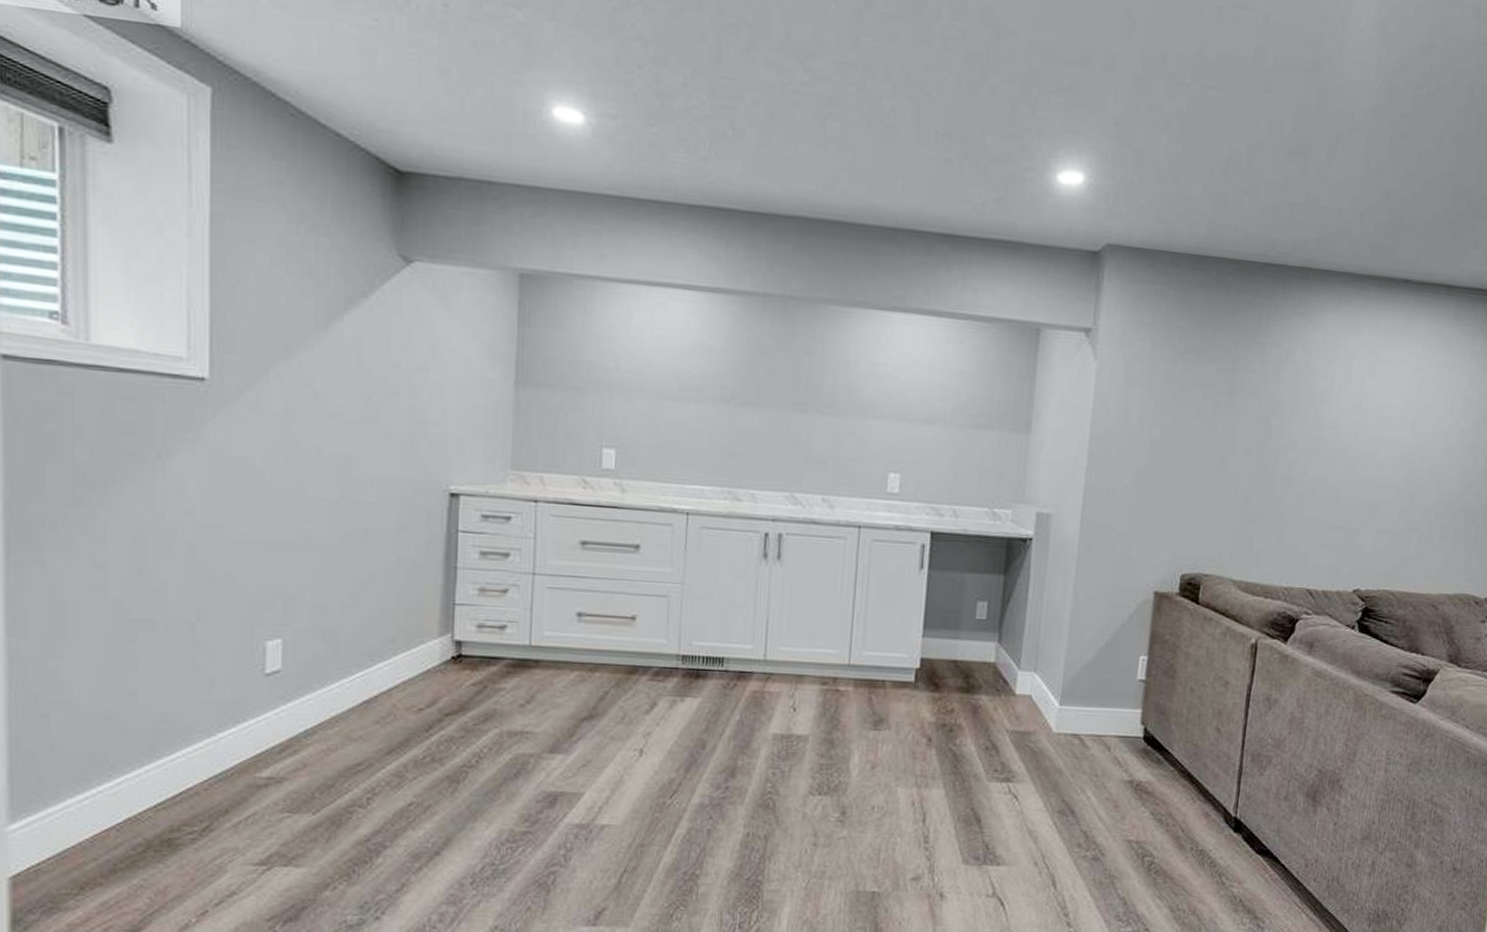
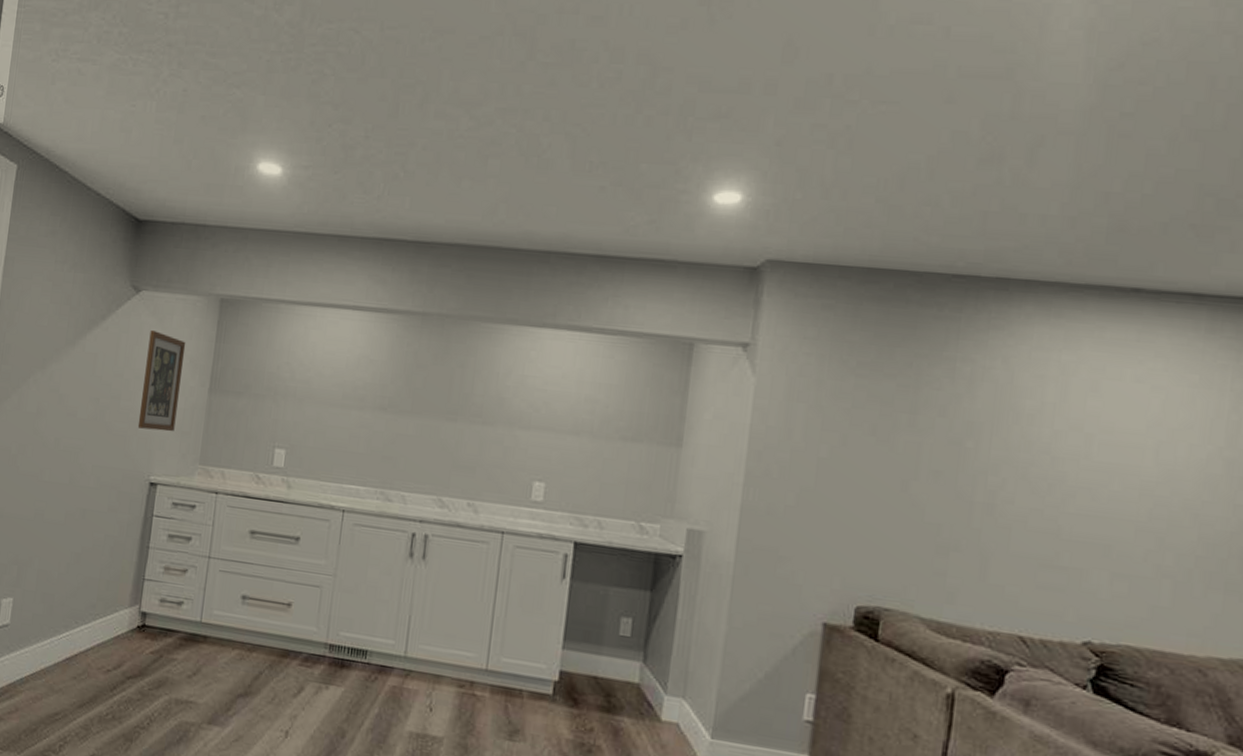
wall art: none [426,310,480,433] -> present [137,329,186,432]

